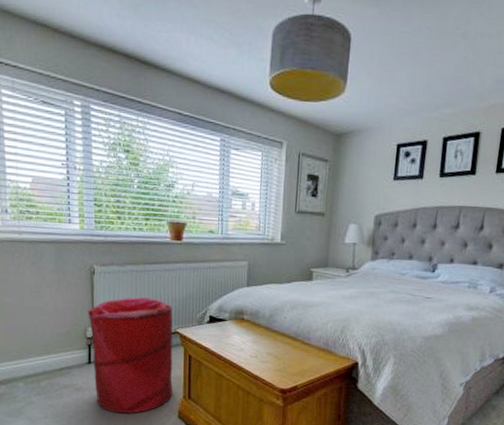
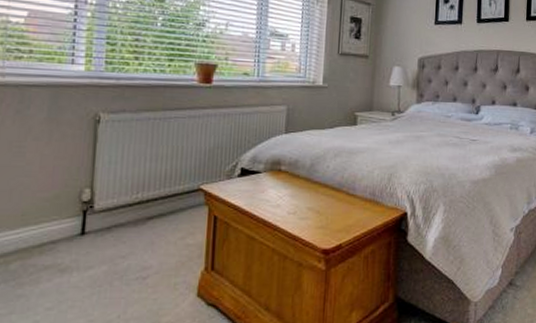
laundry hamper: present [88,296,173,414] -> none [86,148,197,298]

